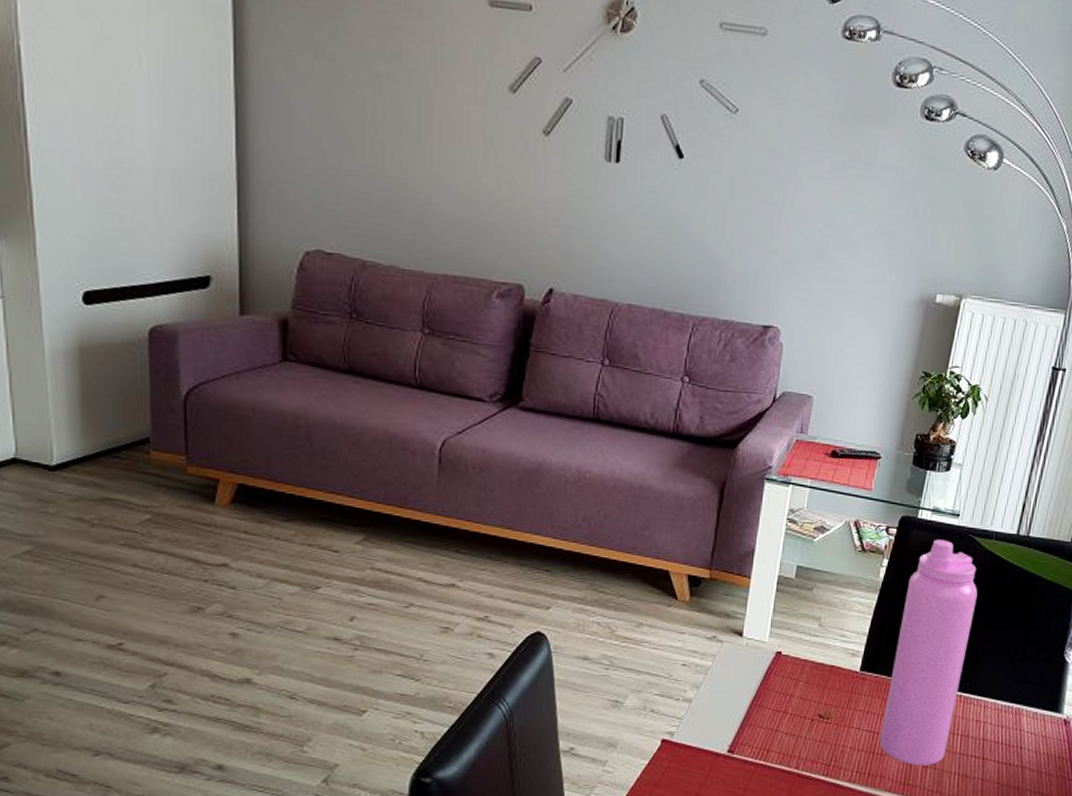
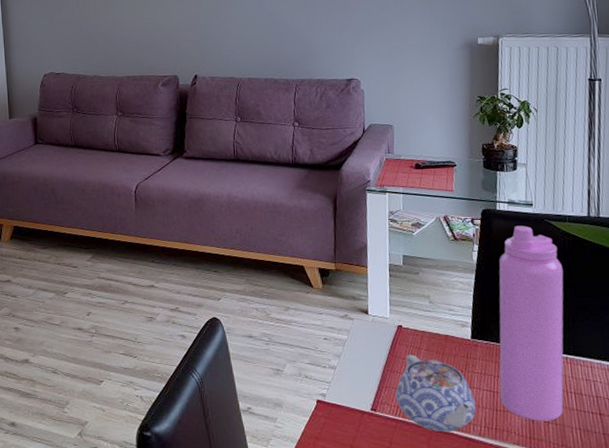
teapot: none [760,687,852,778] -> present [395,354,476,433]

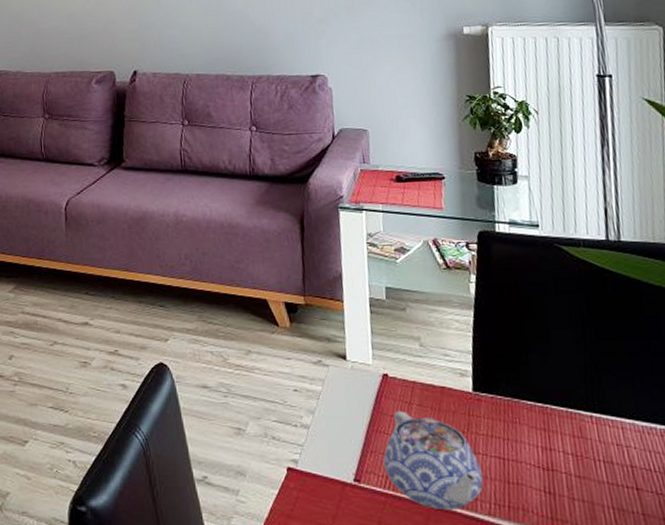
water bottle: present [499,225,564,421] -> none [501,251,591,498]

